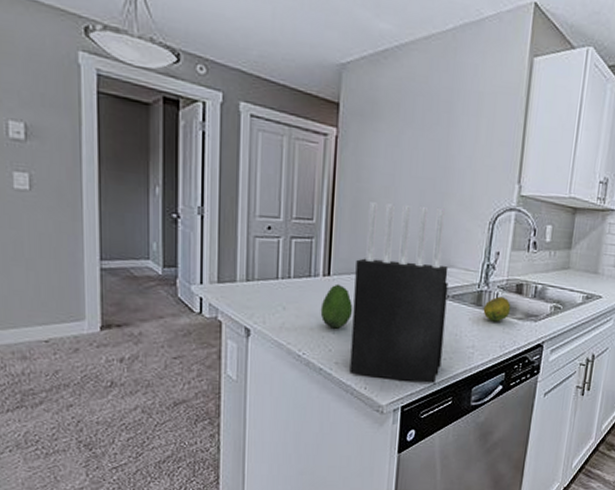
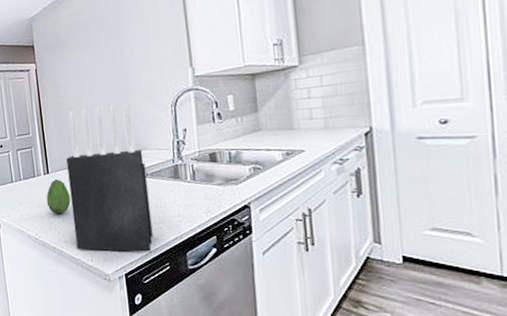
fruit: present [483,296,511,322] -> none [181,167,209,191]

